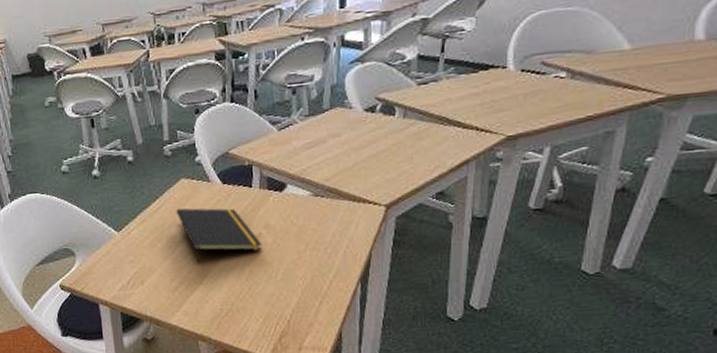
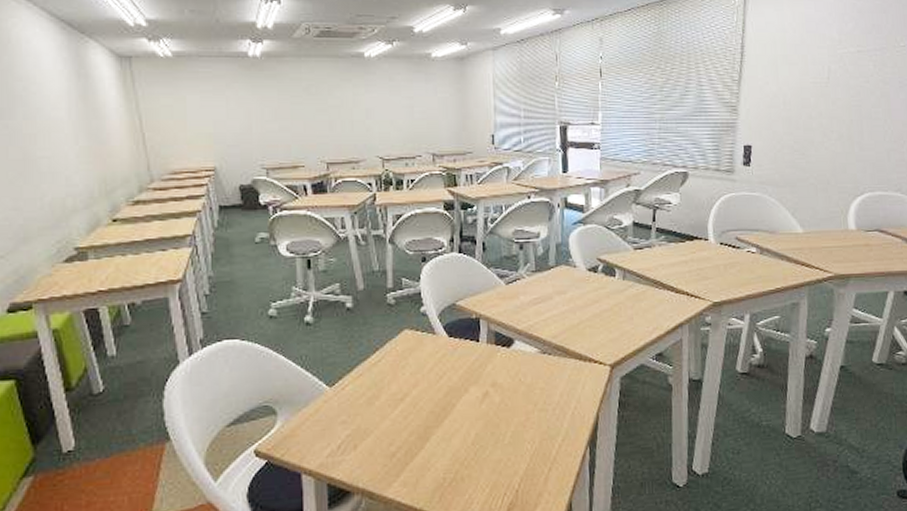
notepad: present [176,208,263,263] -> none [398,361,490,424]

